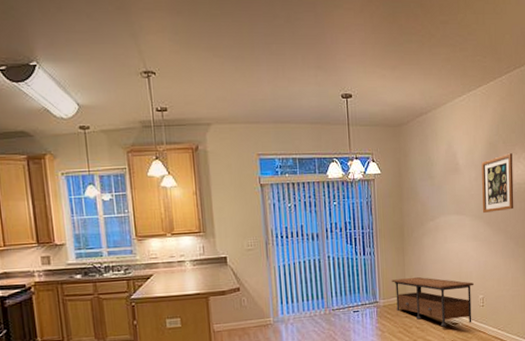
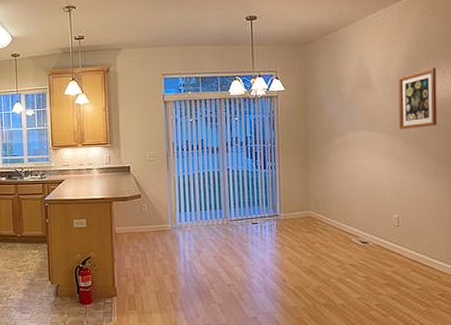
media console: present [392,277,474,327] -> none [294,193,387,245]

